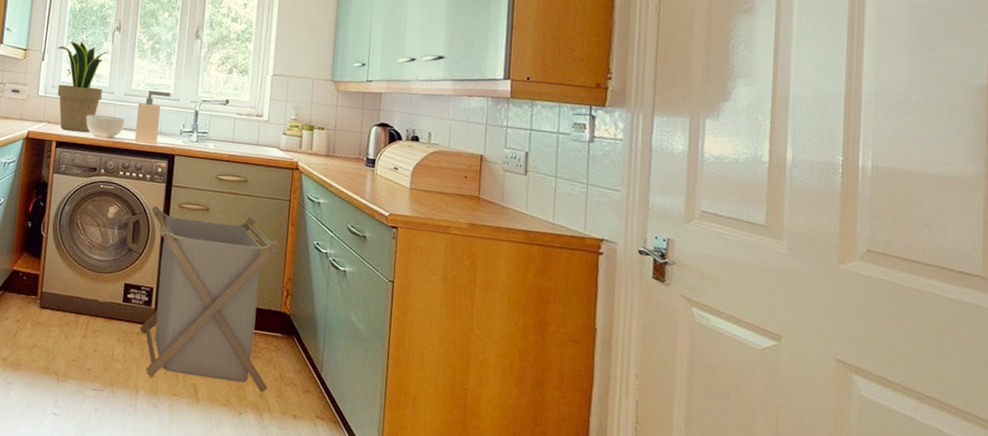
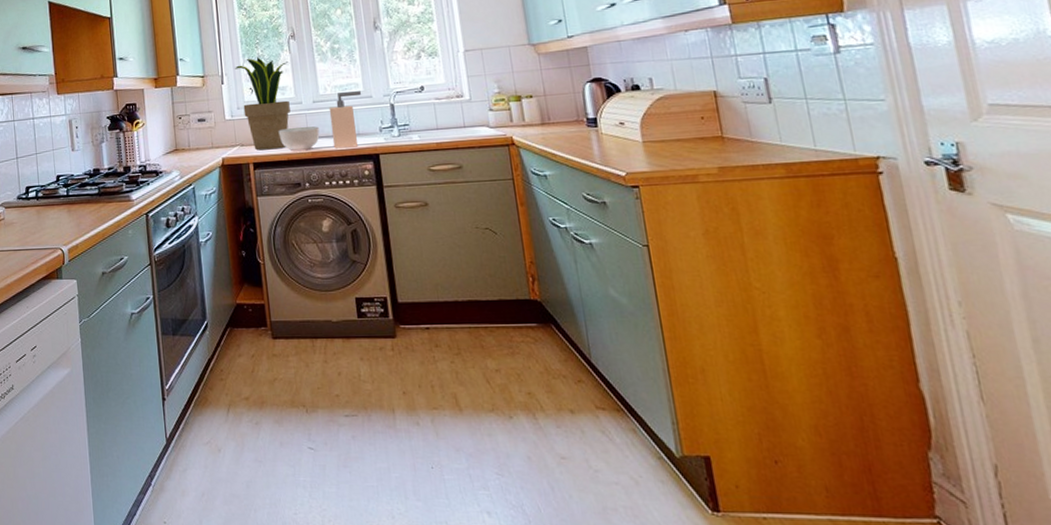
laundry basket: present [139,206,281,392] -> none [367,205,535,392]

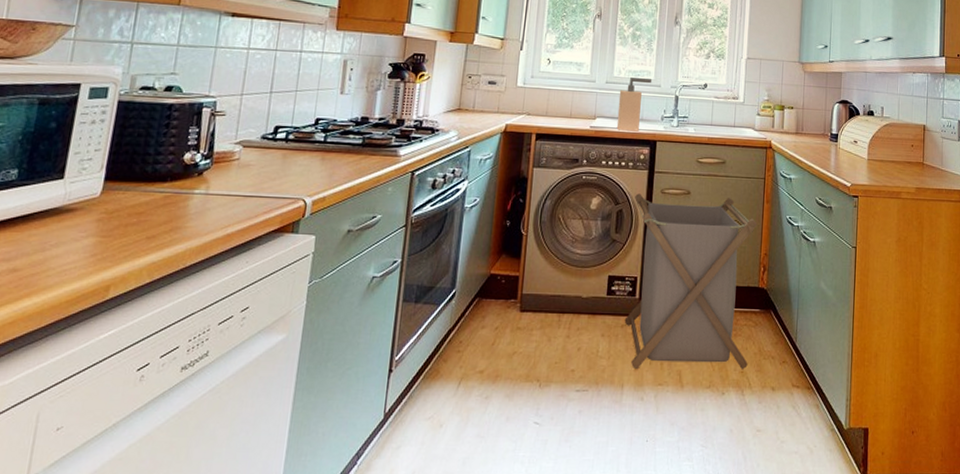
potted plant: present [234,57,290,150] -> none [536,29,591,123]
bowl: present [278,126,320,152] -> none [566,104,607,129]
laundry basket: none [367,205,535,392] -> present [624,193,757,369]

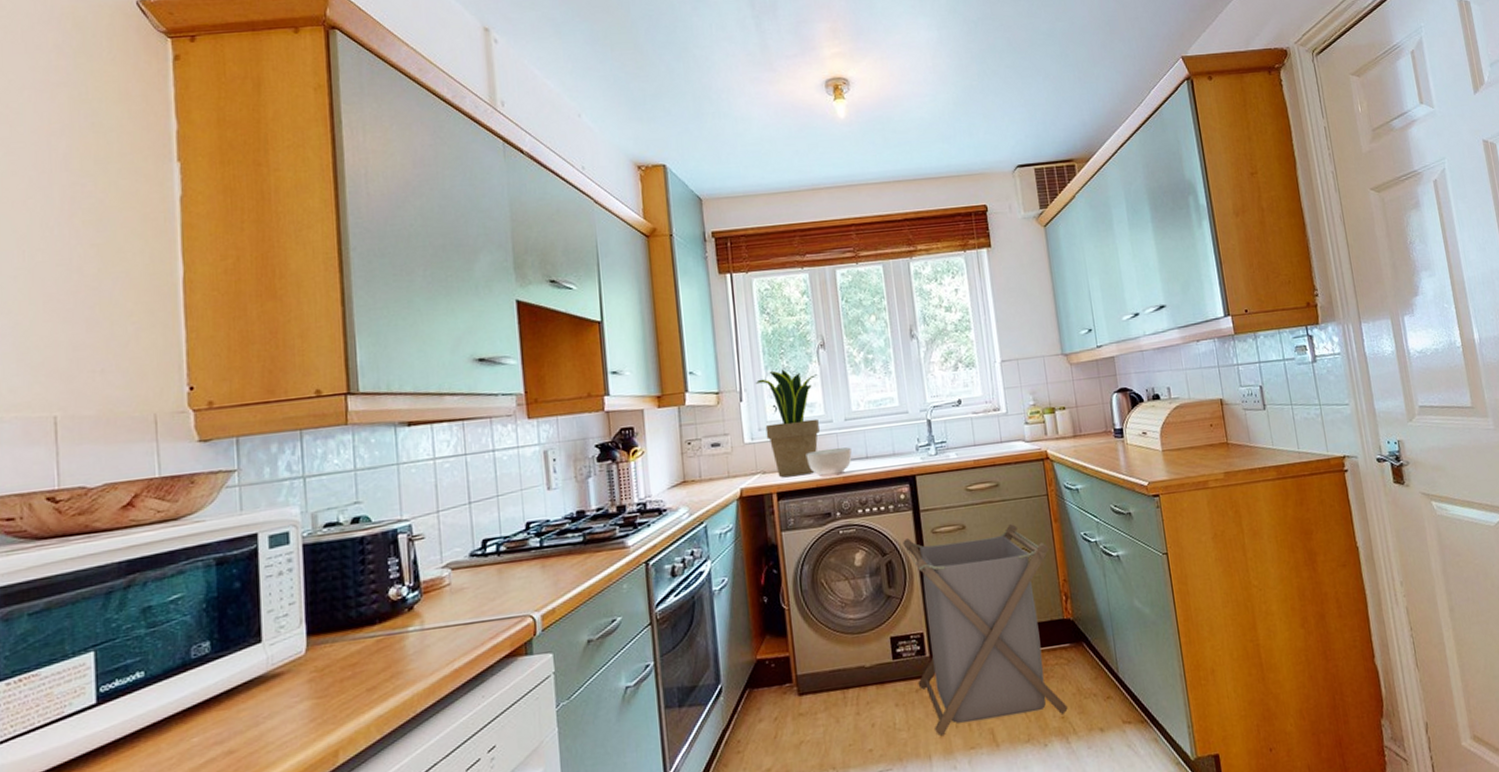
potted plant: none [536,29,591,123] -> present [755,369,820,478]
bowl: none [566,104,607,129] -> present [806,447,852,478]
soap dispenser: present [616,78,651,131] -> none [862,406,896,472]

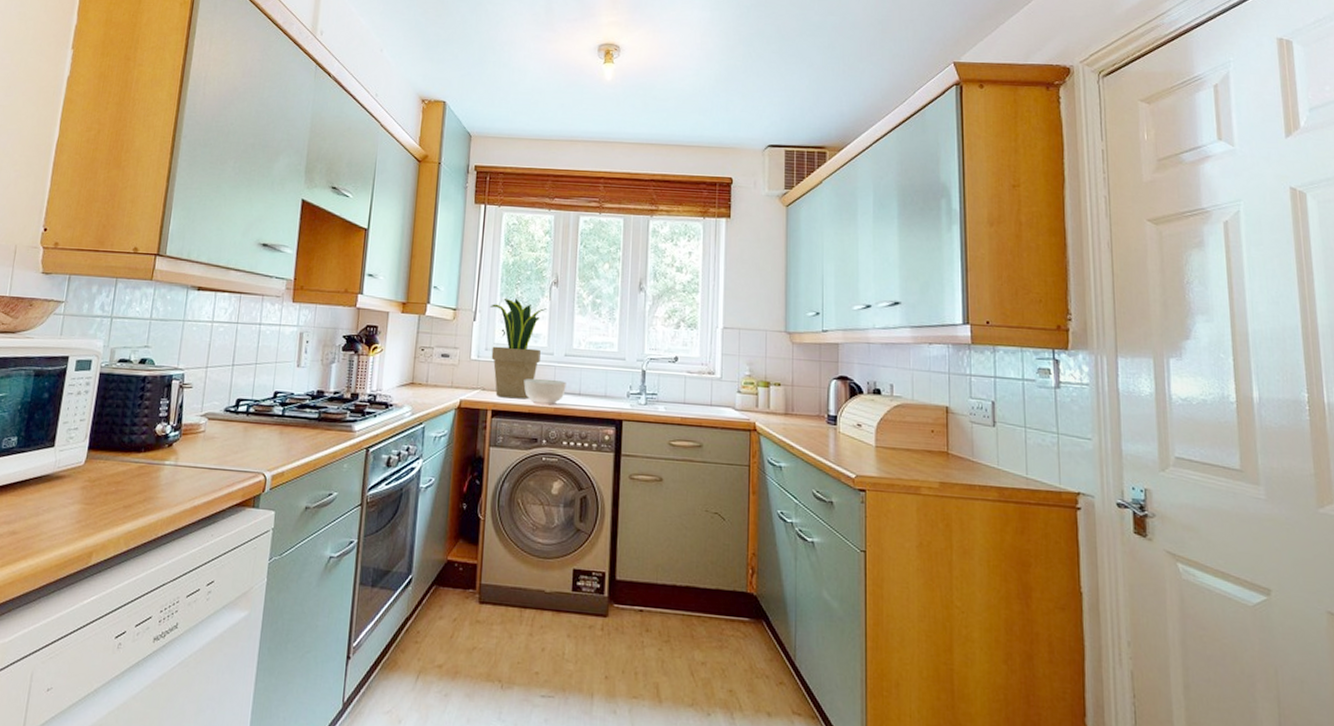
laundry basket: present [903,524,1068,736] -> none [592,478,742,687]

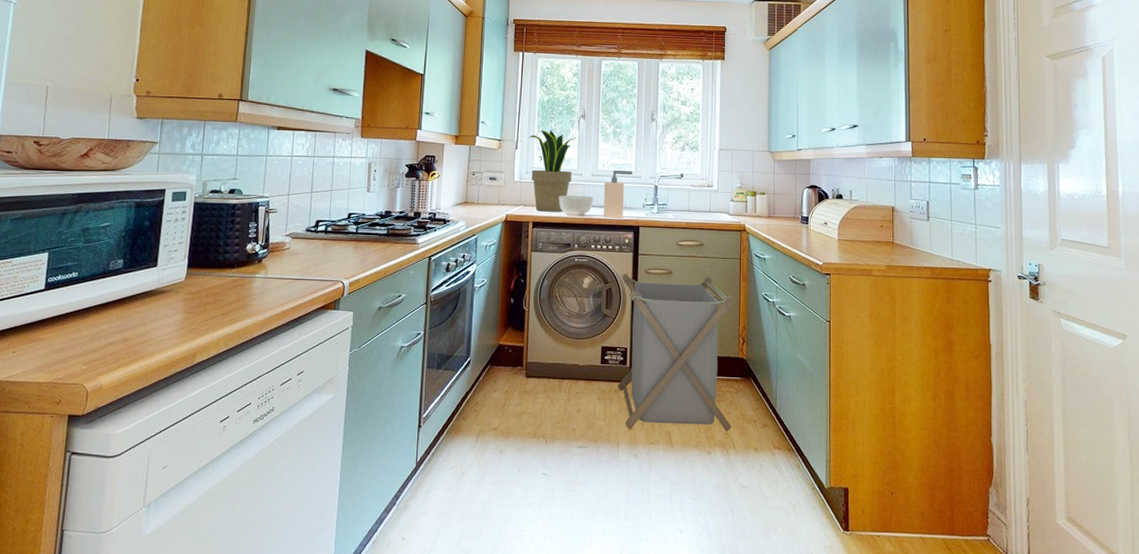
soap dispenser: none [577,350,615,409] -> present [603,170,632,218]
laundry basket: none [592,478,742,687] -> present [617,273,735,431]

